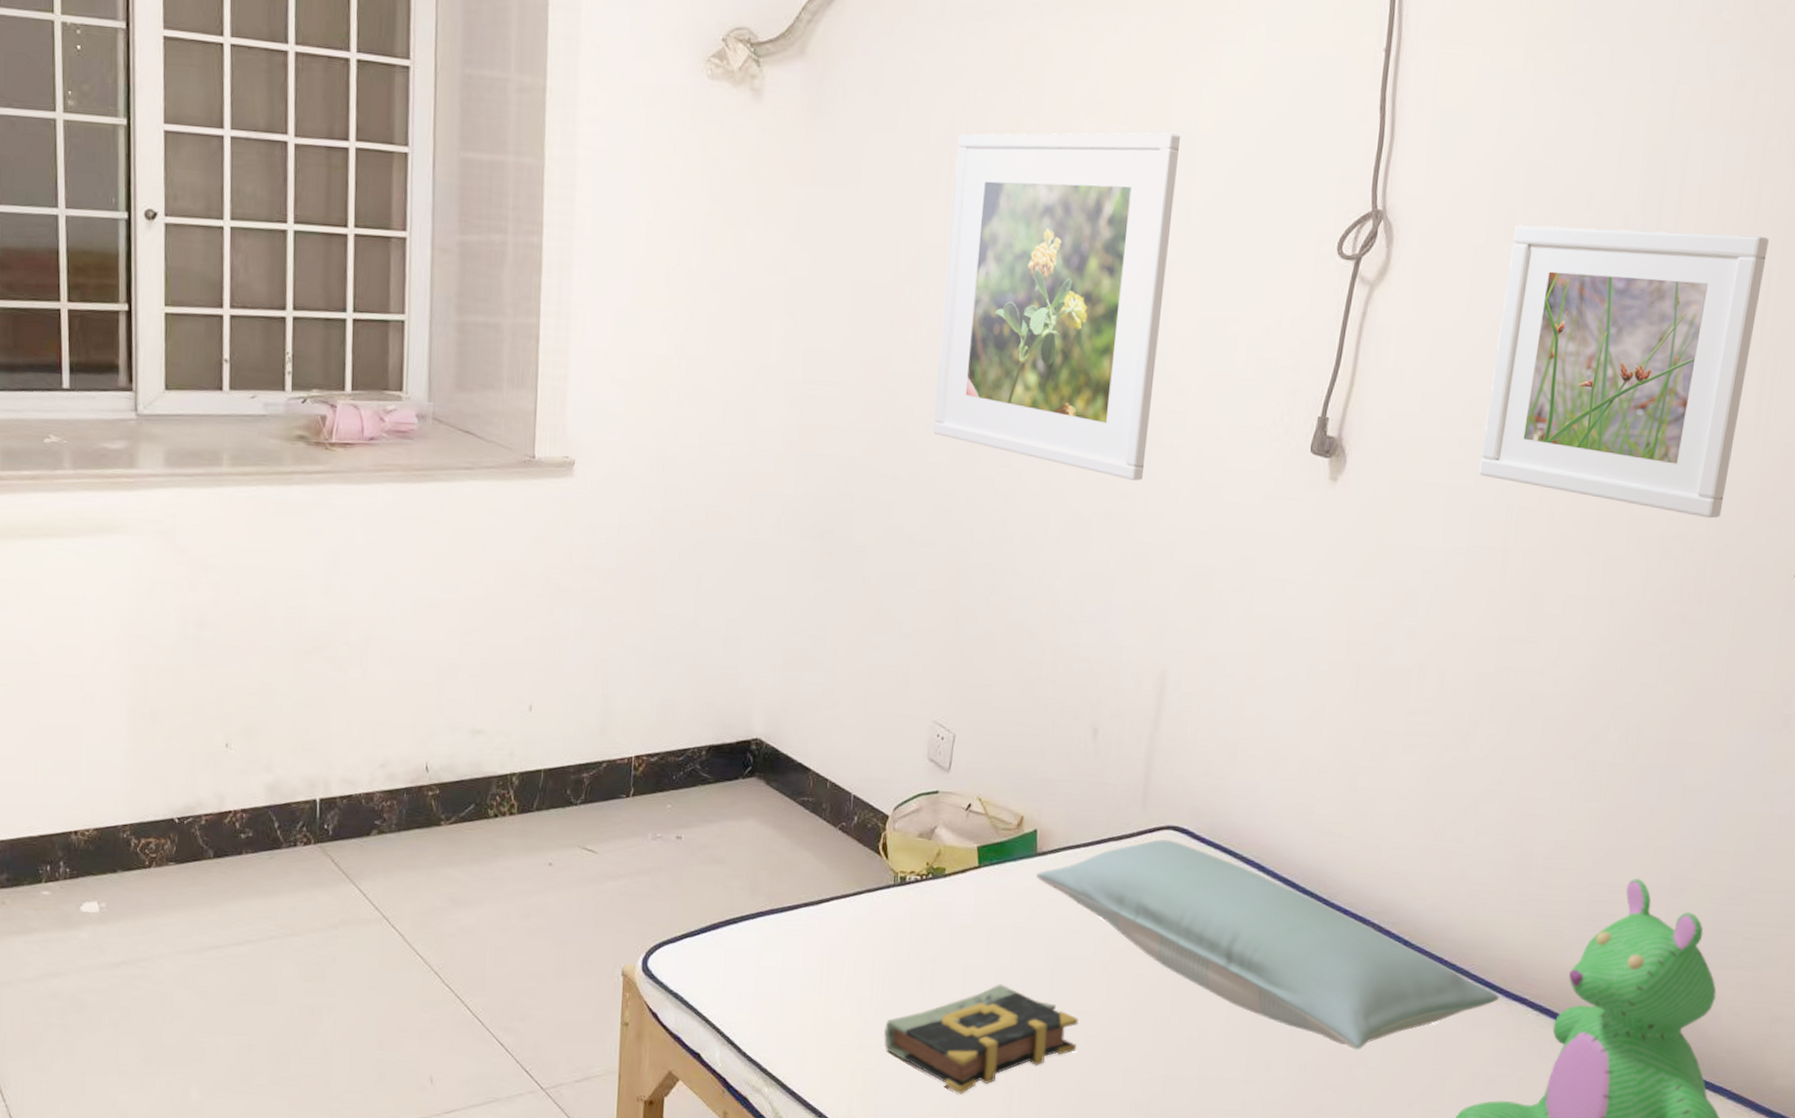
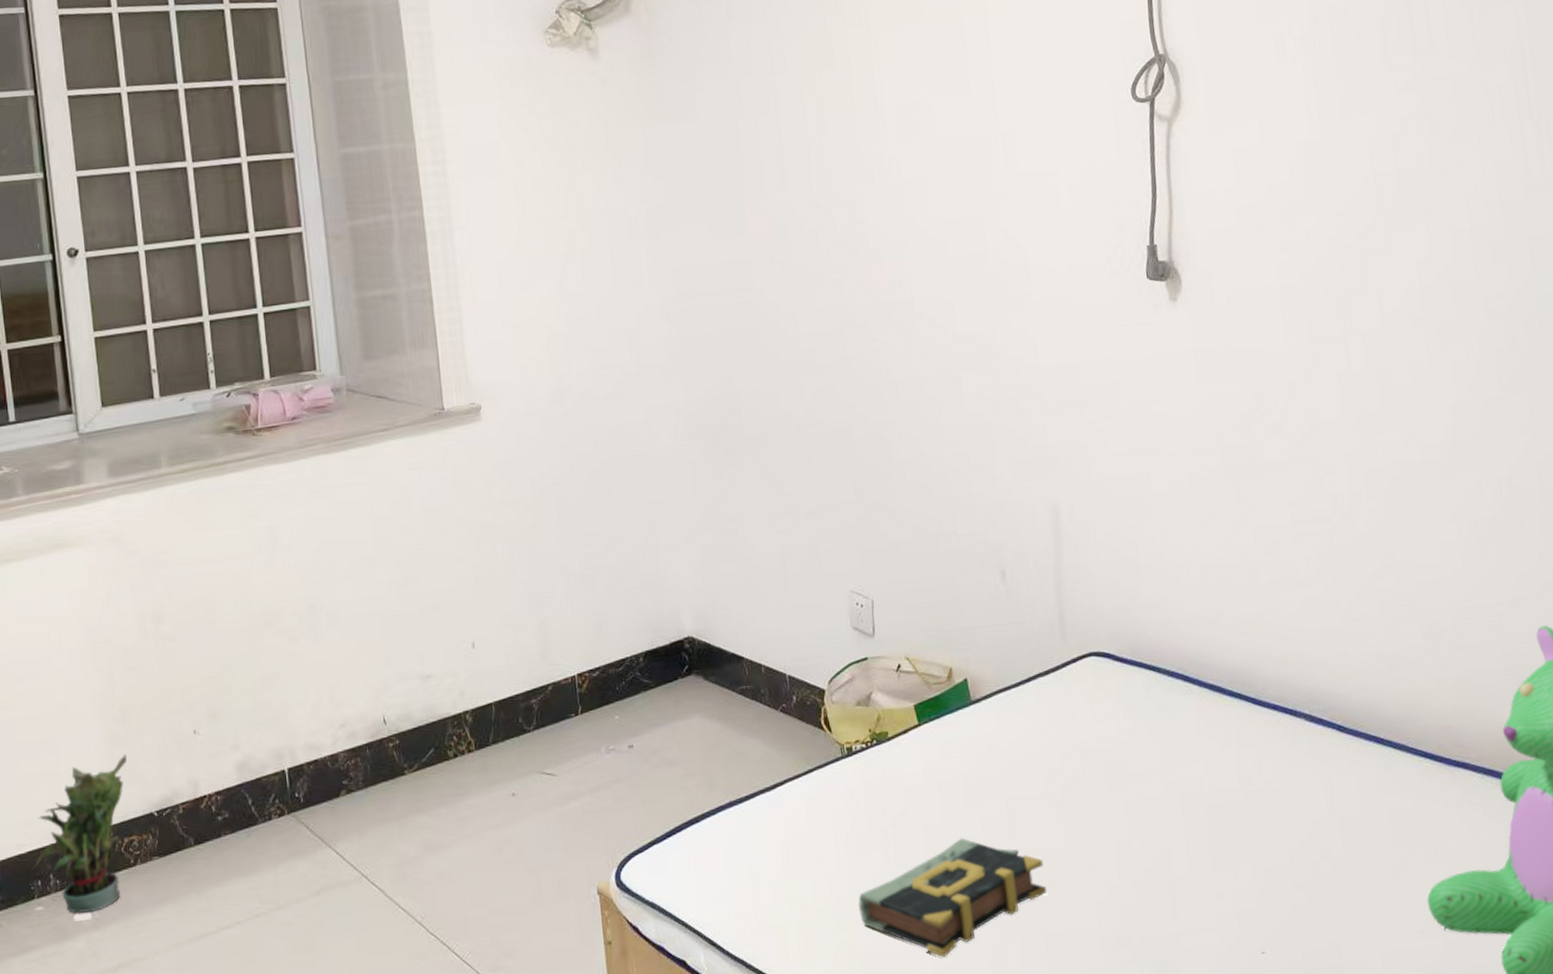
potted plant: none [43,755,152,905] -> present [32,754,127,914]
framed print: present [933,132,1181,481] -> none [776,21,999,334]
pillow: present [1036,839,1500,1050] -> none [975,666,1443,844]
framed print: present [1478,225,1769,519] -> none [1285,16,1534,274]

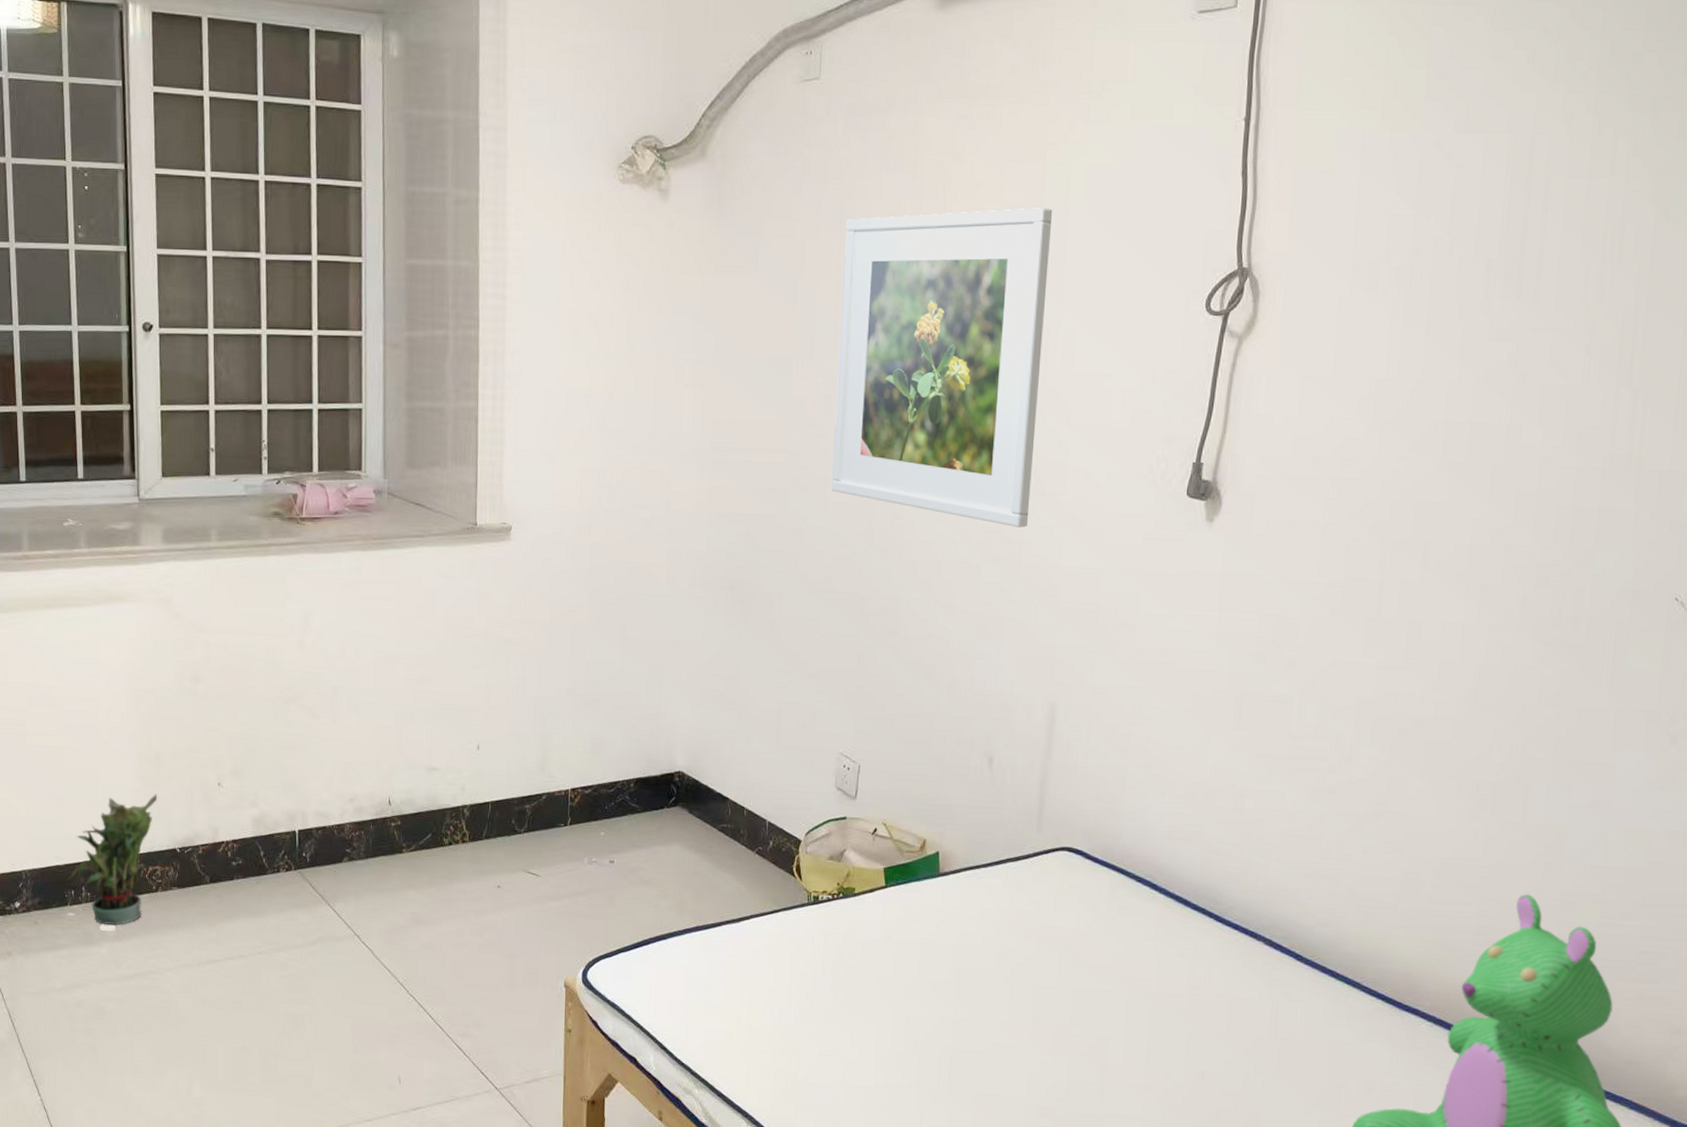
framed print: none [776,21,999,334] -> present [832,208,1053,527]
book: present [857,838,1047,958] -> none [802,995,984,1097]

